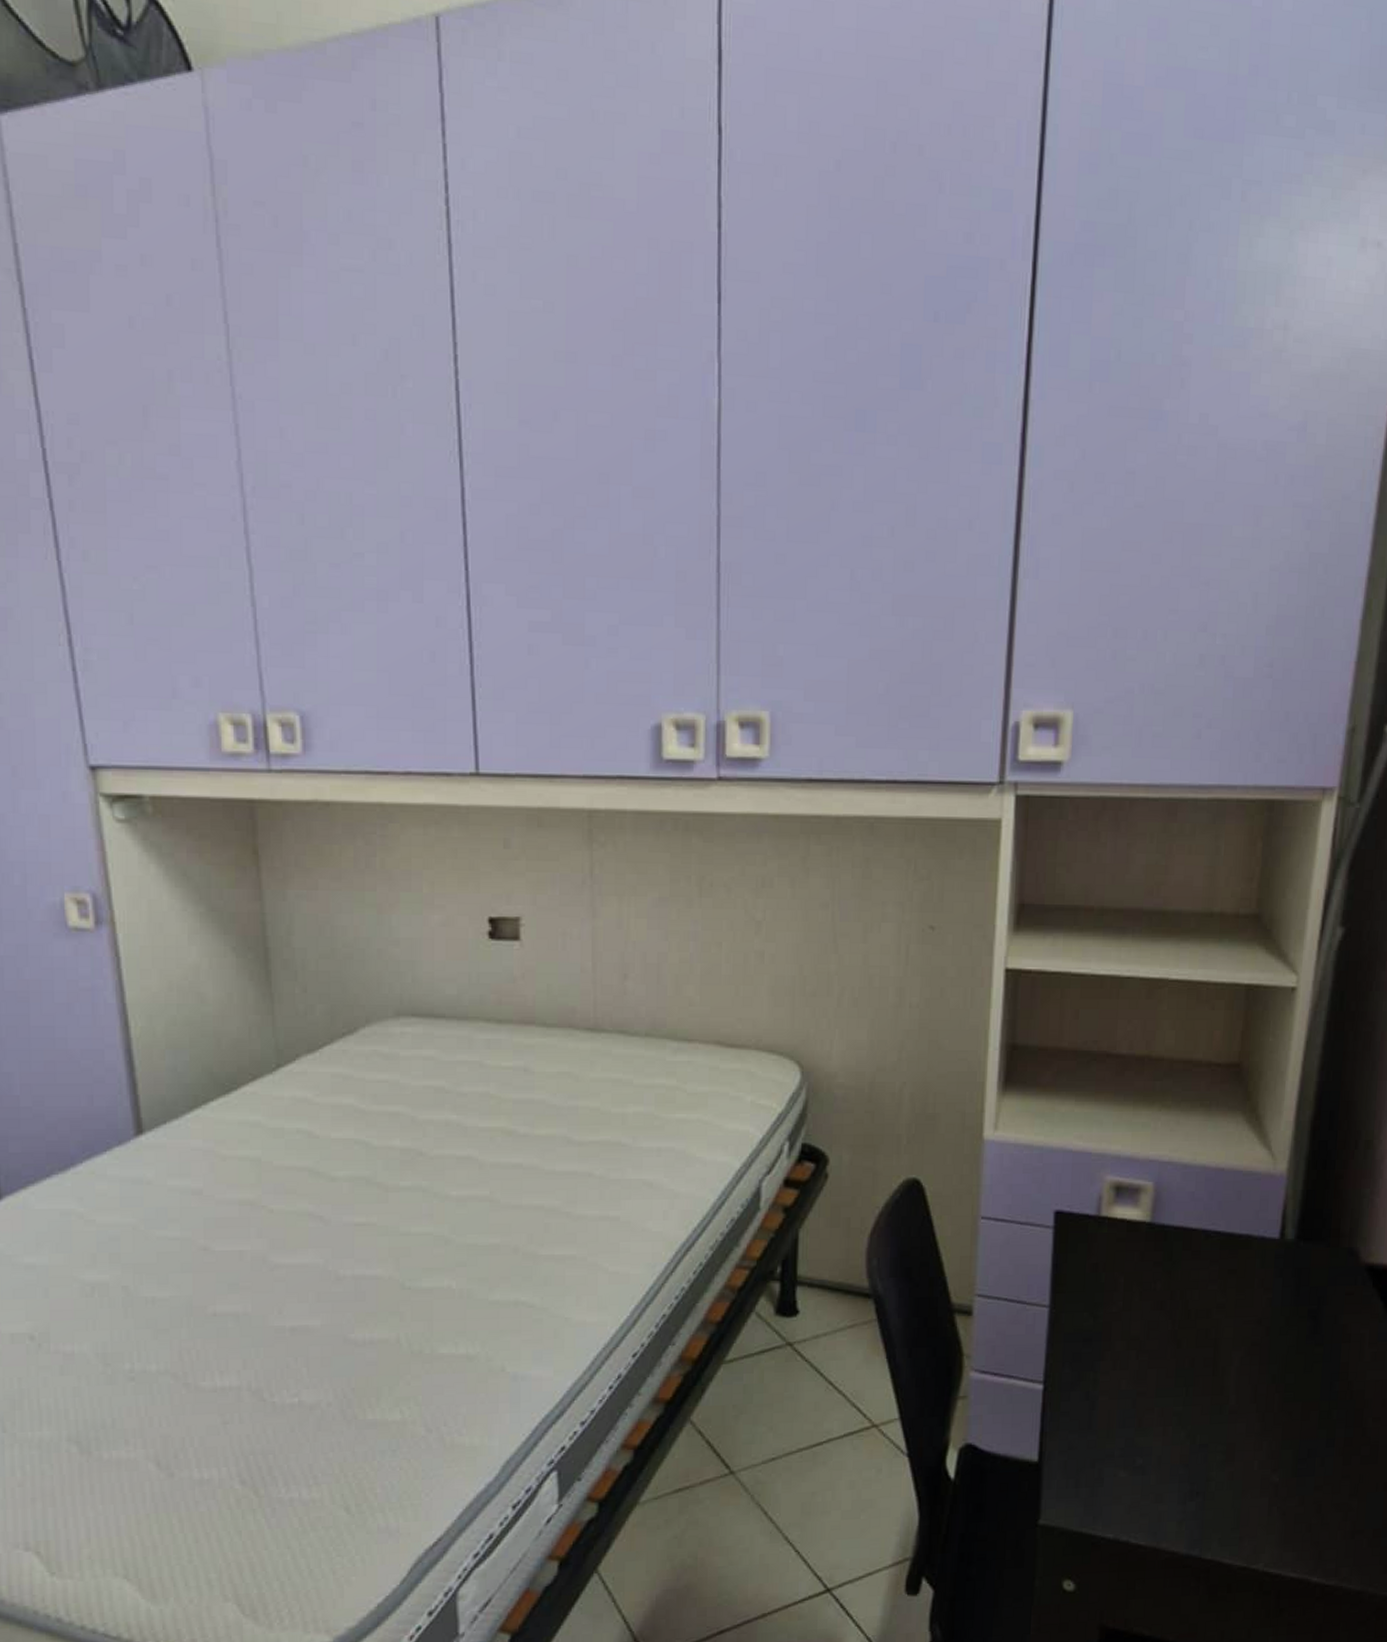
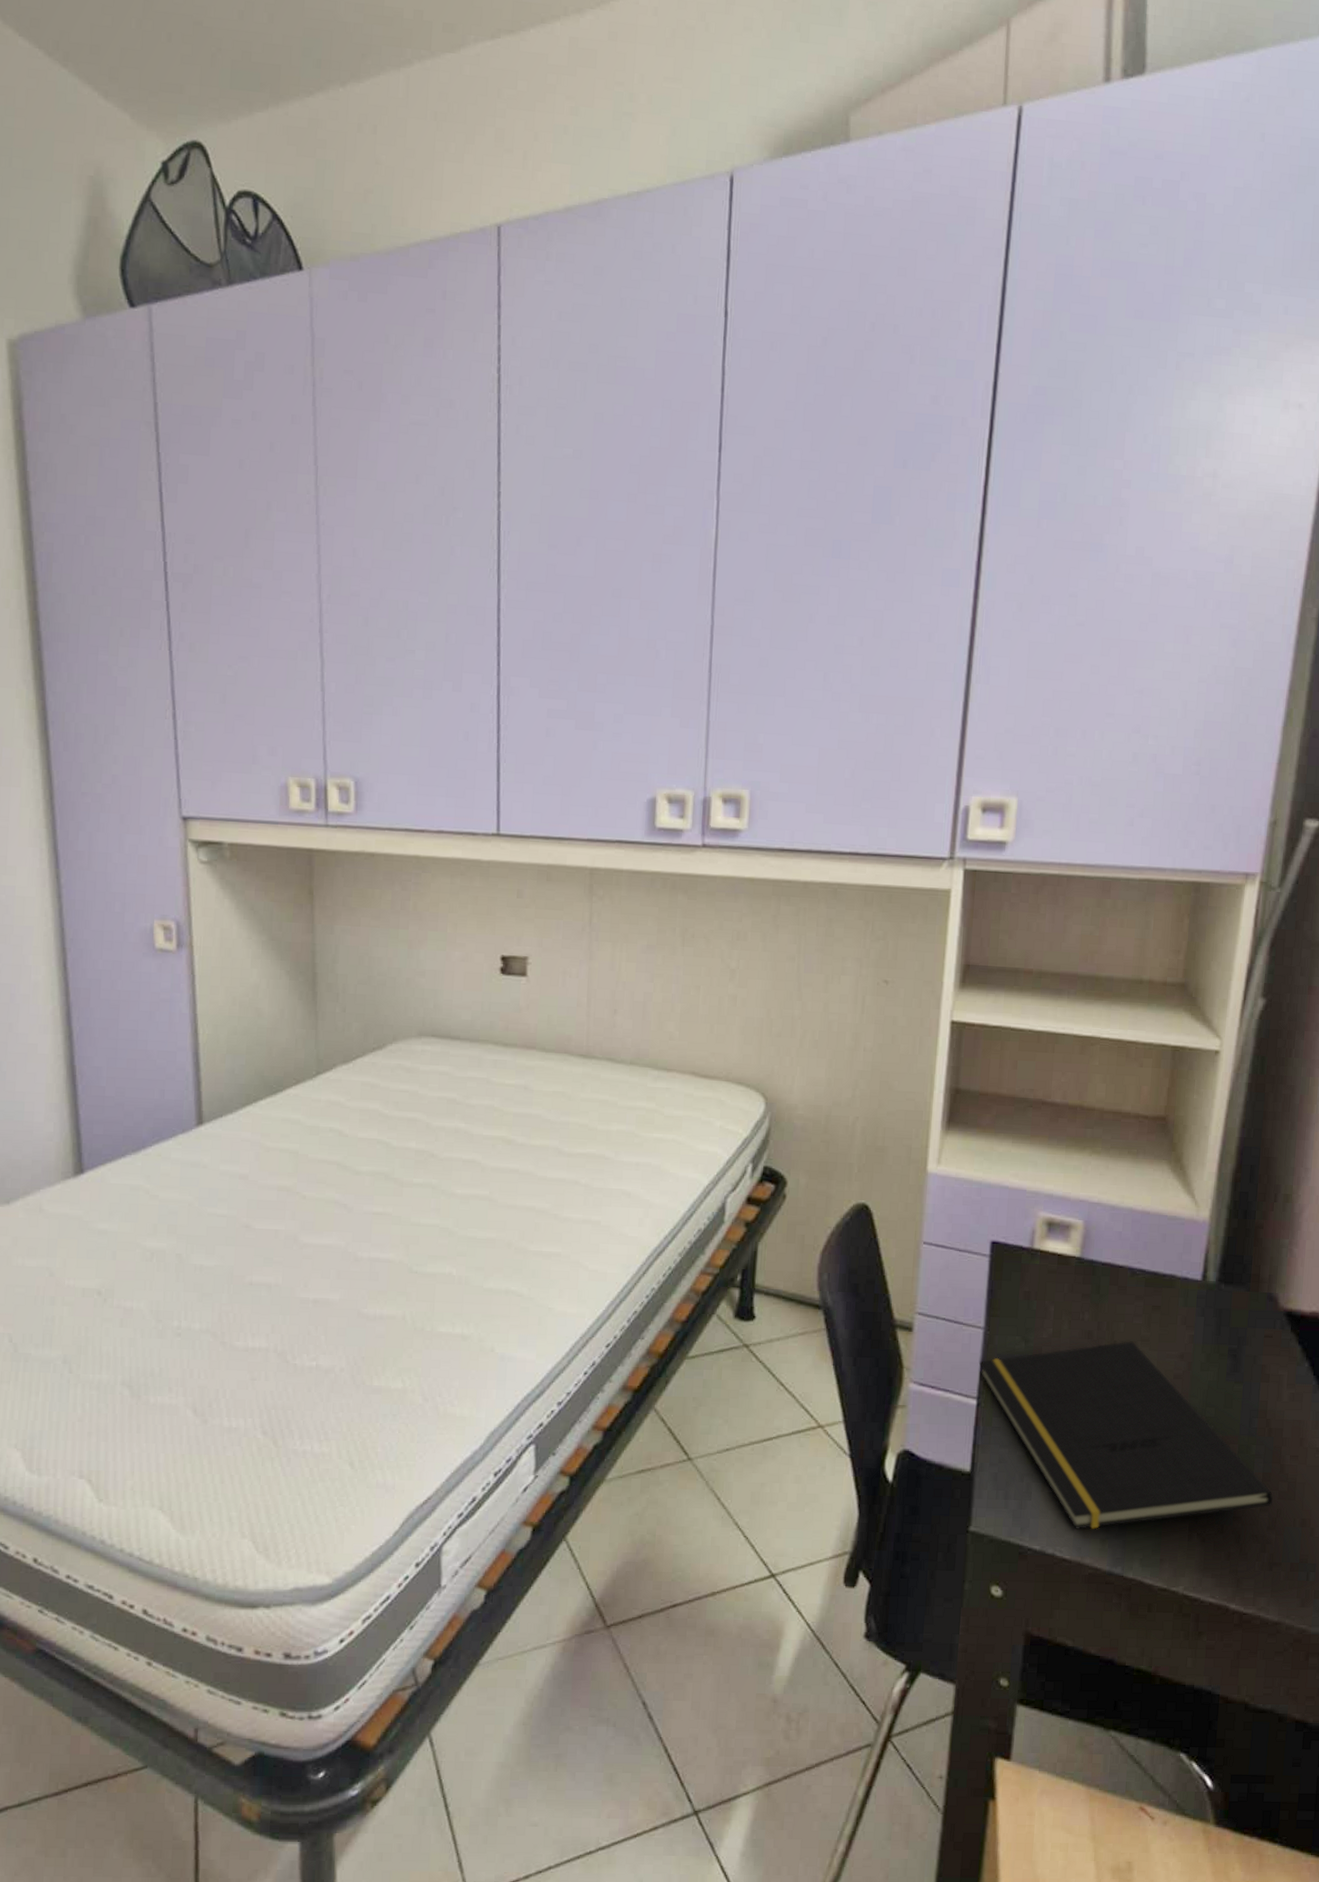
notepad: none [1044,1309,1356,1513] -> present [978,1341,1274,1529]

